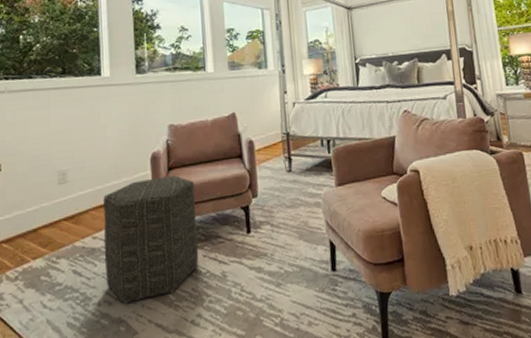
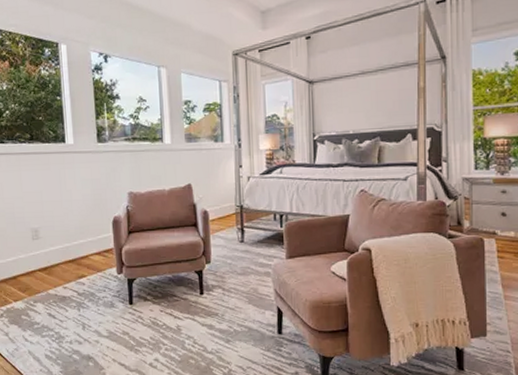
ottoman: present [103,175,199,304] -> none [71,239,157,344]

